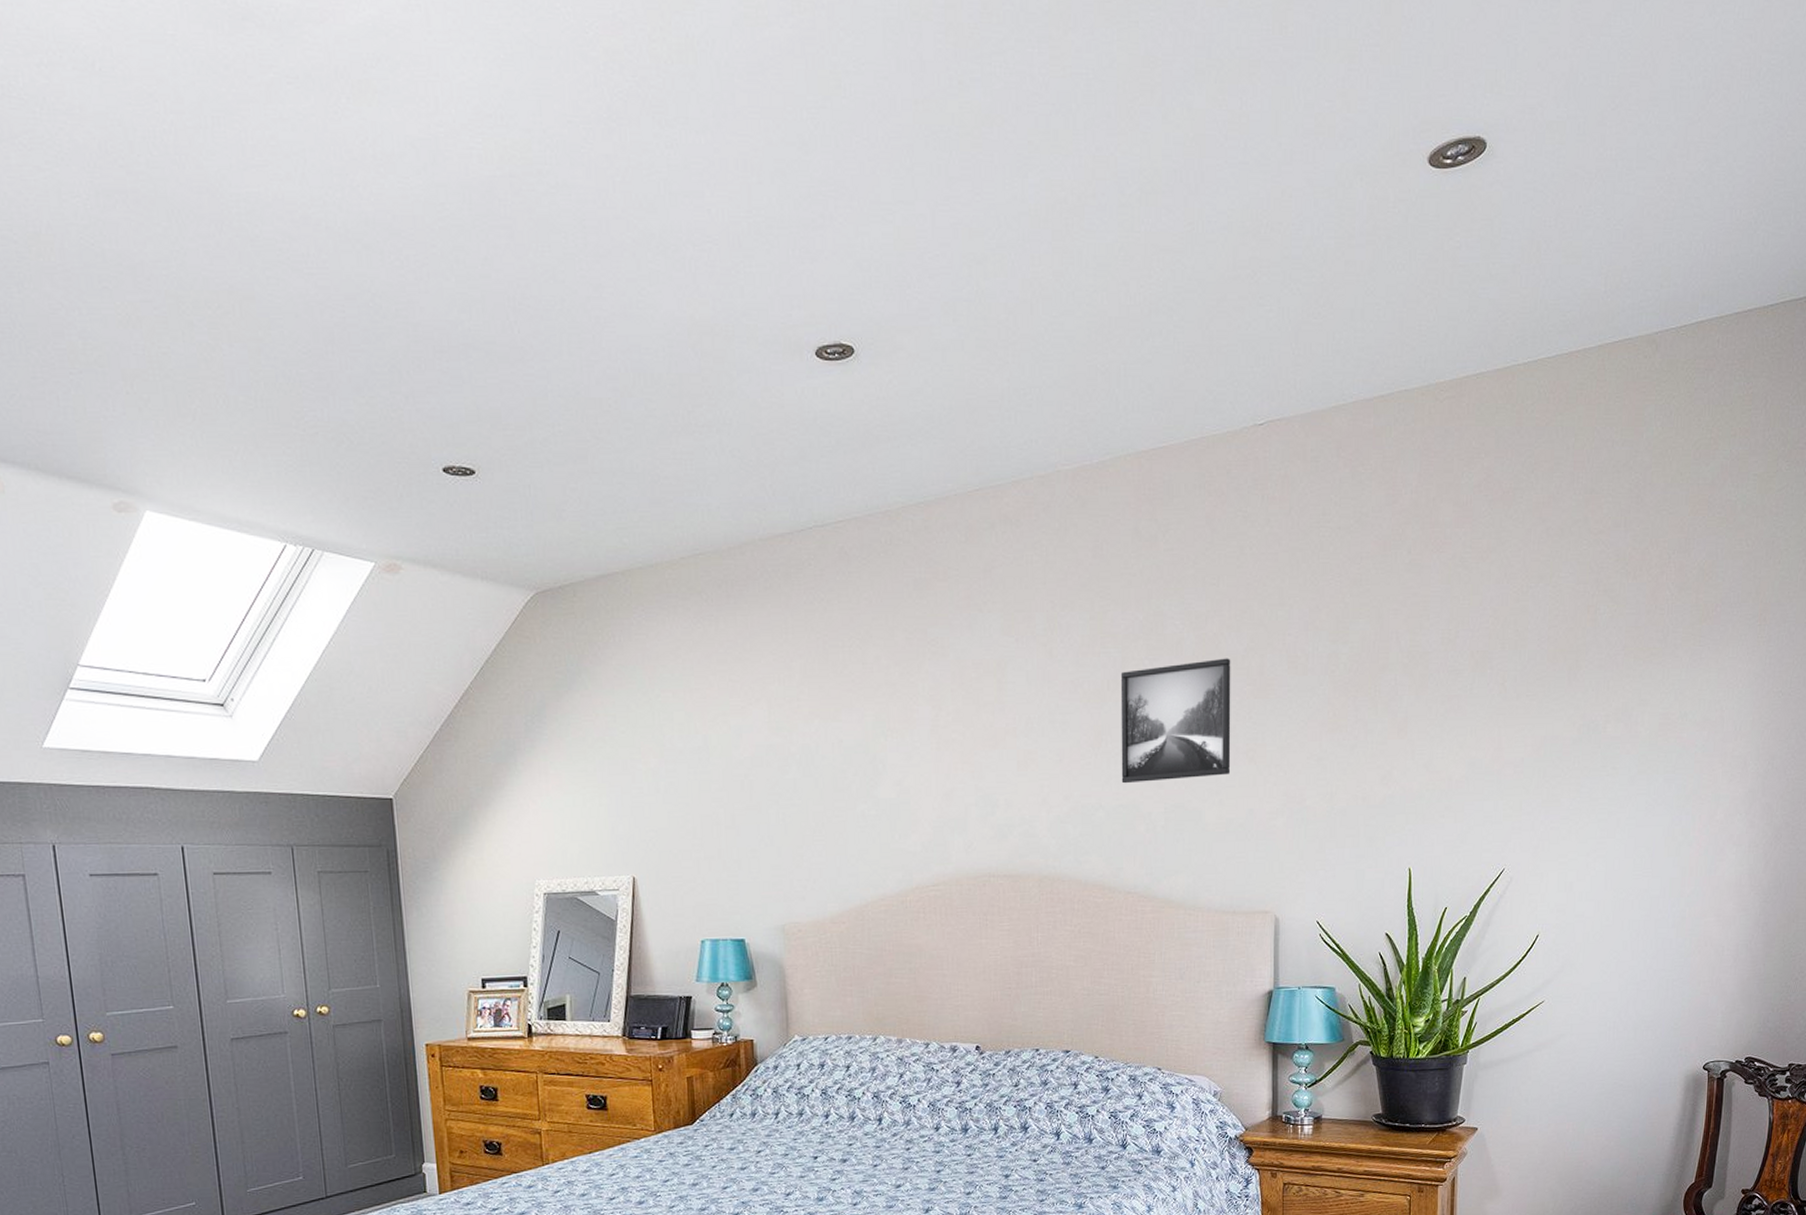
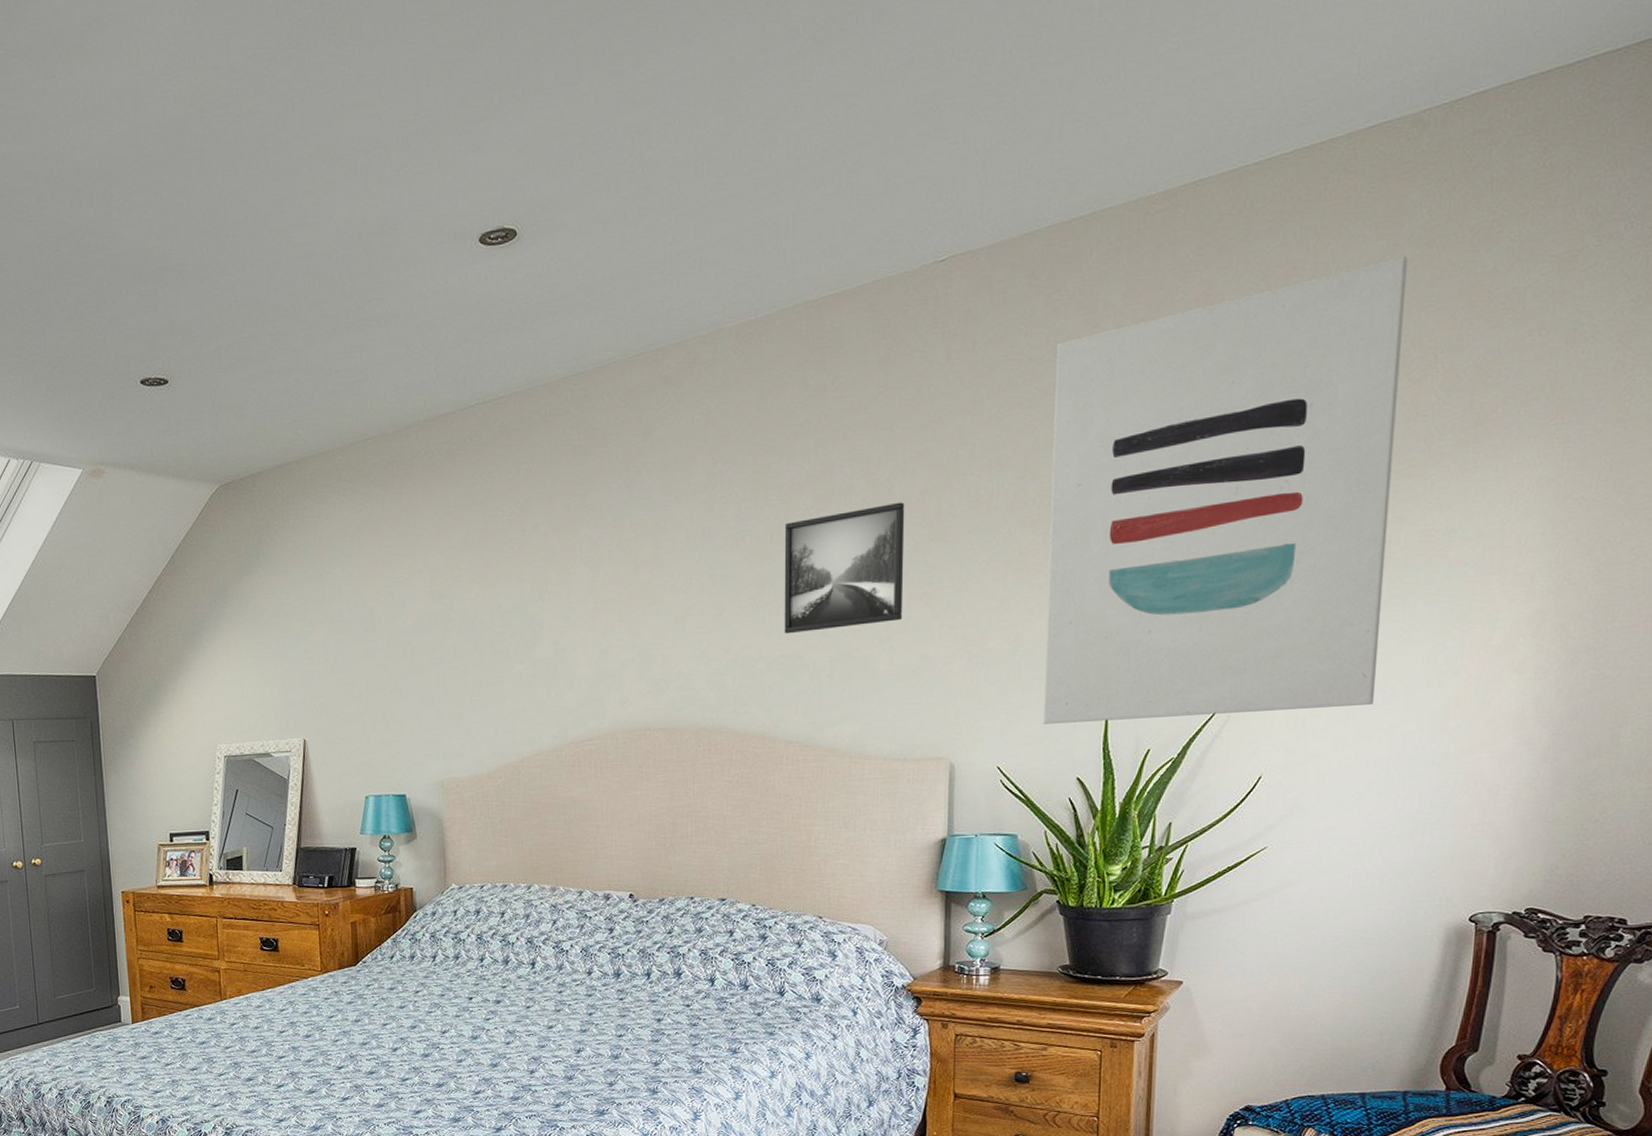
wall art: none [1356,462,1646,881] -> present [1043,255,1407,724]

